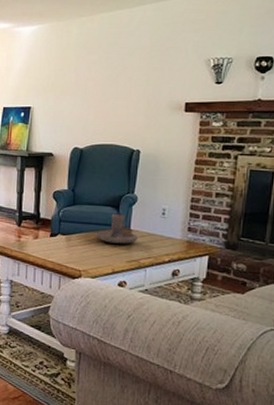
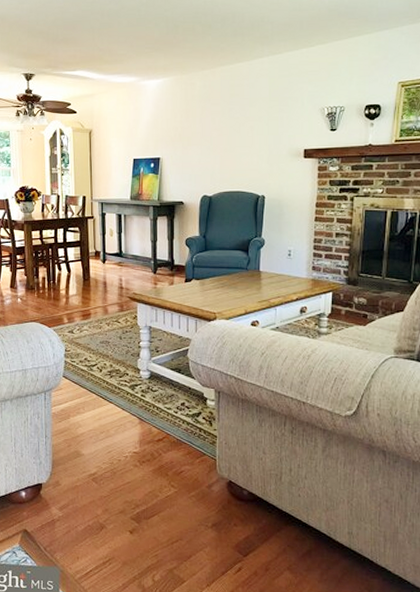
candle holder: present [95,214,139,244] -> none [228,258,268,285]

